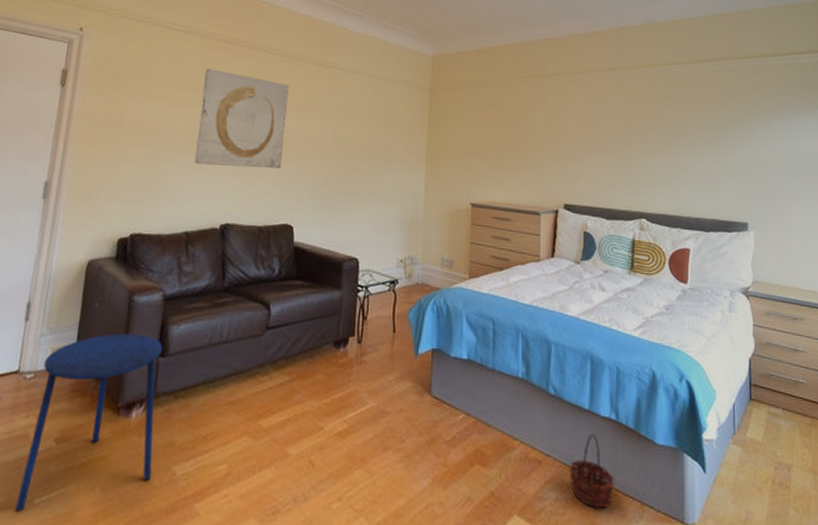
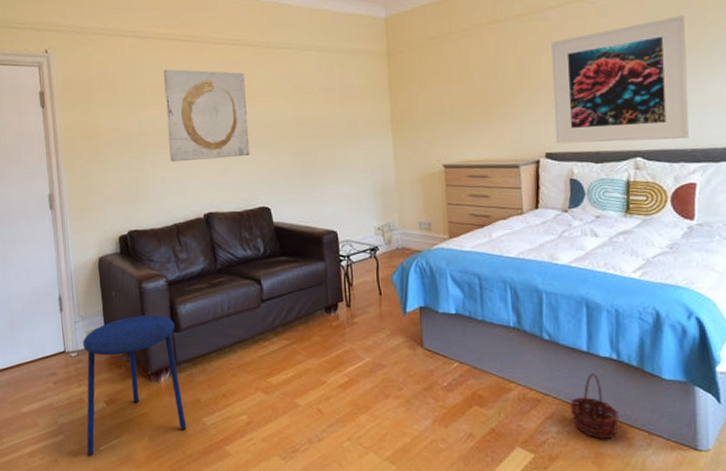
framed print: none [574,97,686,207] -> present [551,15,690,144]

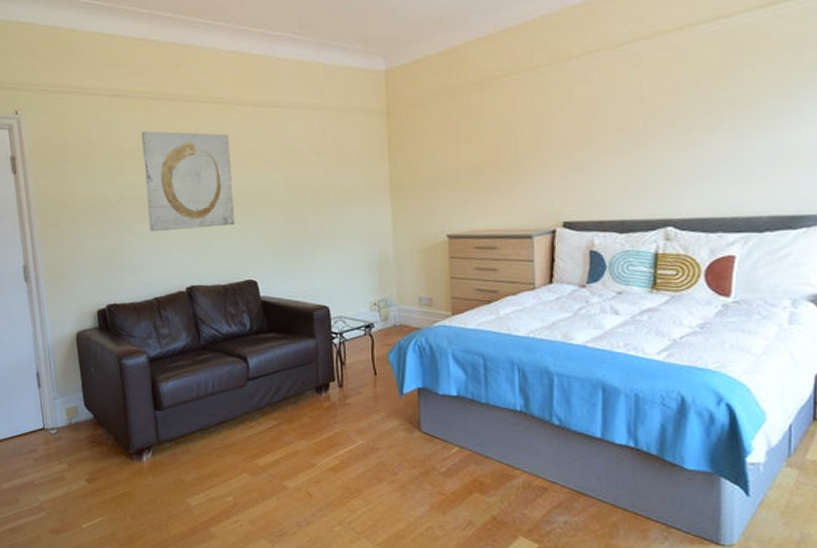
side table: present [83,315,187,457] -> none [62,393,171,535]
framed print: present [551,15,690,144] -> none [574,64,732,212]
basket: present [570,373,619,439] -> none [580,461,633,531]

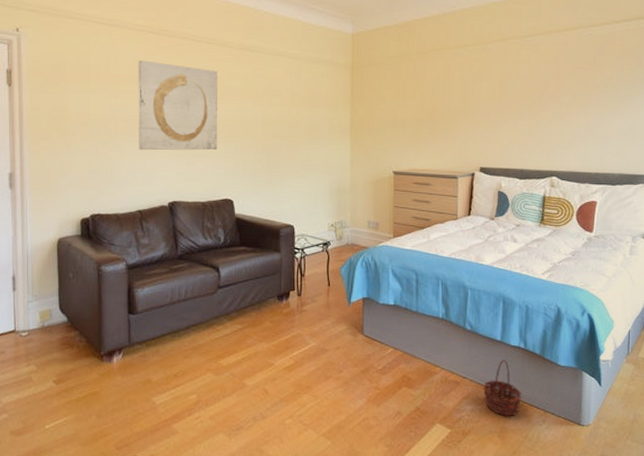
basket: none [580,461,633,531] -> present [483,359,522,416]

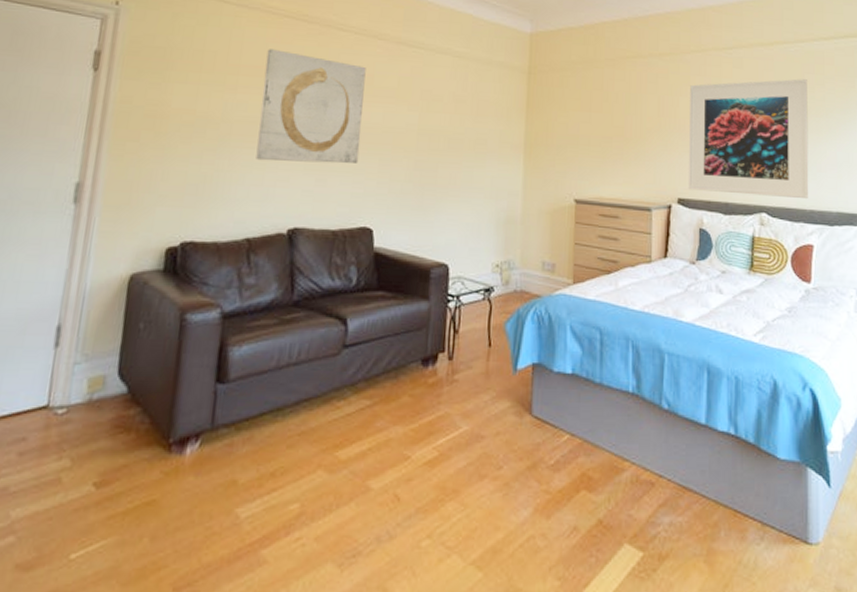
basket: present [483,359,522,416] -> none [685,450,733,531]
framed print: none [490,60,598,164] -> present [689,79,809,200]

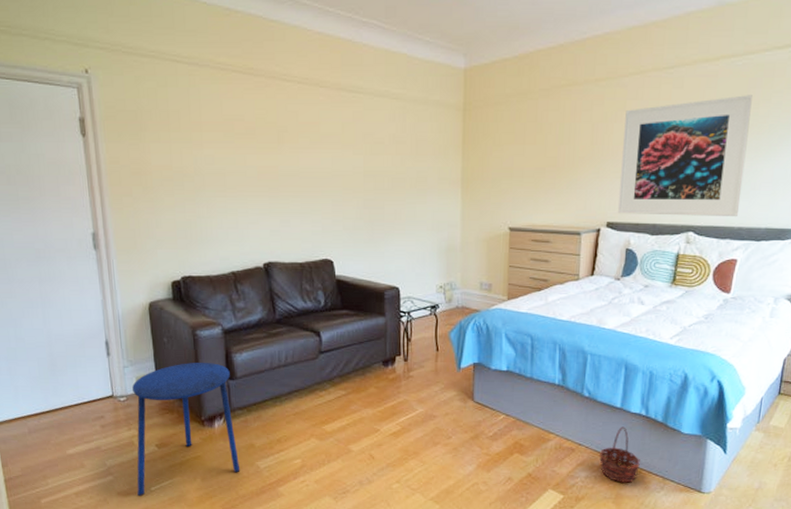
side table: none [47,358,221,571] -> present [132,363,241,497]
wall art: present [256,49,366,164] -> none [222,104,315,207]
basket: none [685,450,733,531] -> present [599,426,640,483]

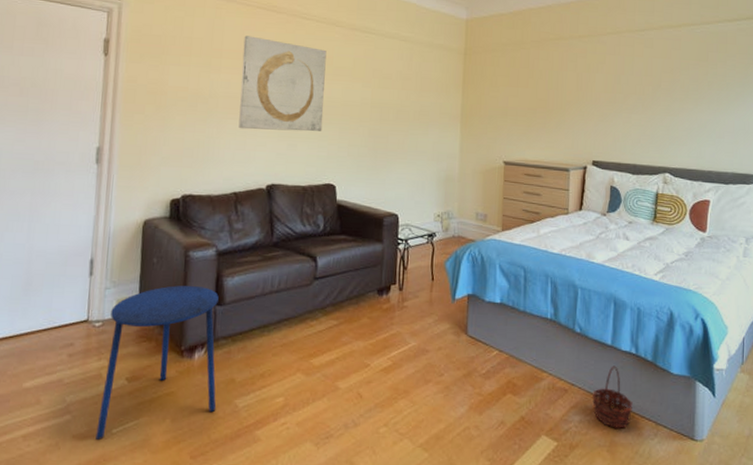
wall art: none [222,104,315,207] -> present [238,35,327,132]
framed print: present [618,95,753,217] -> none [602,57,711,162]

